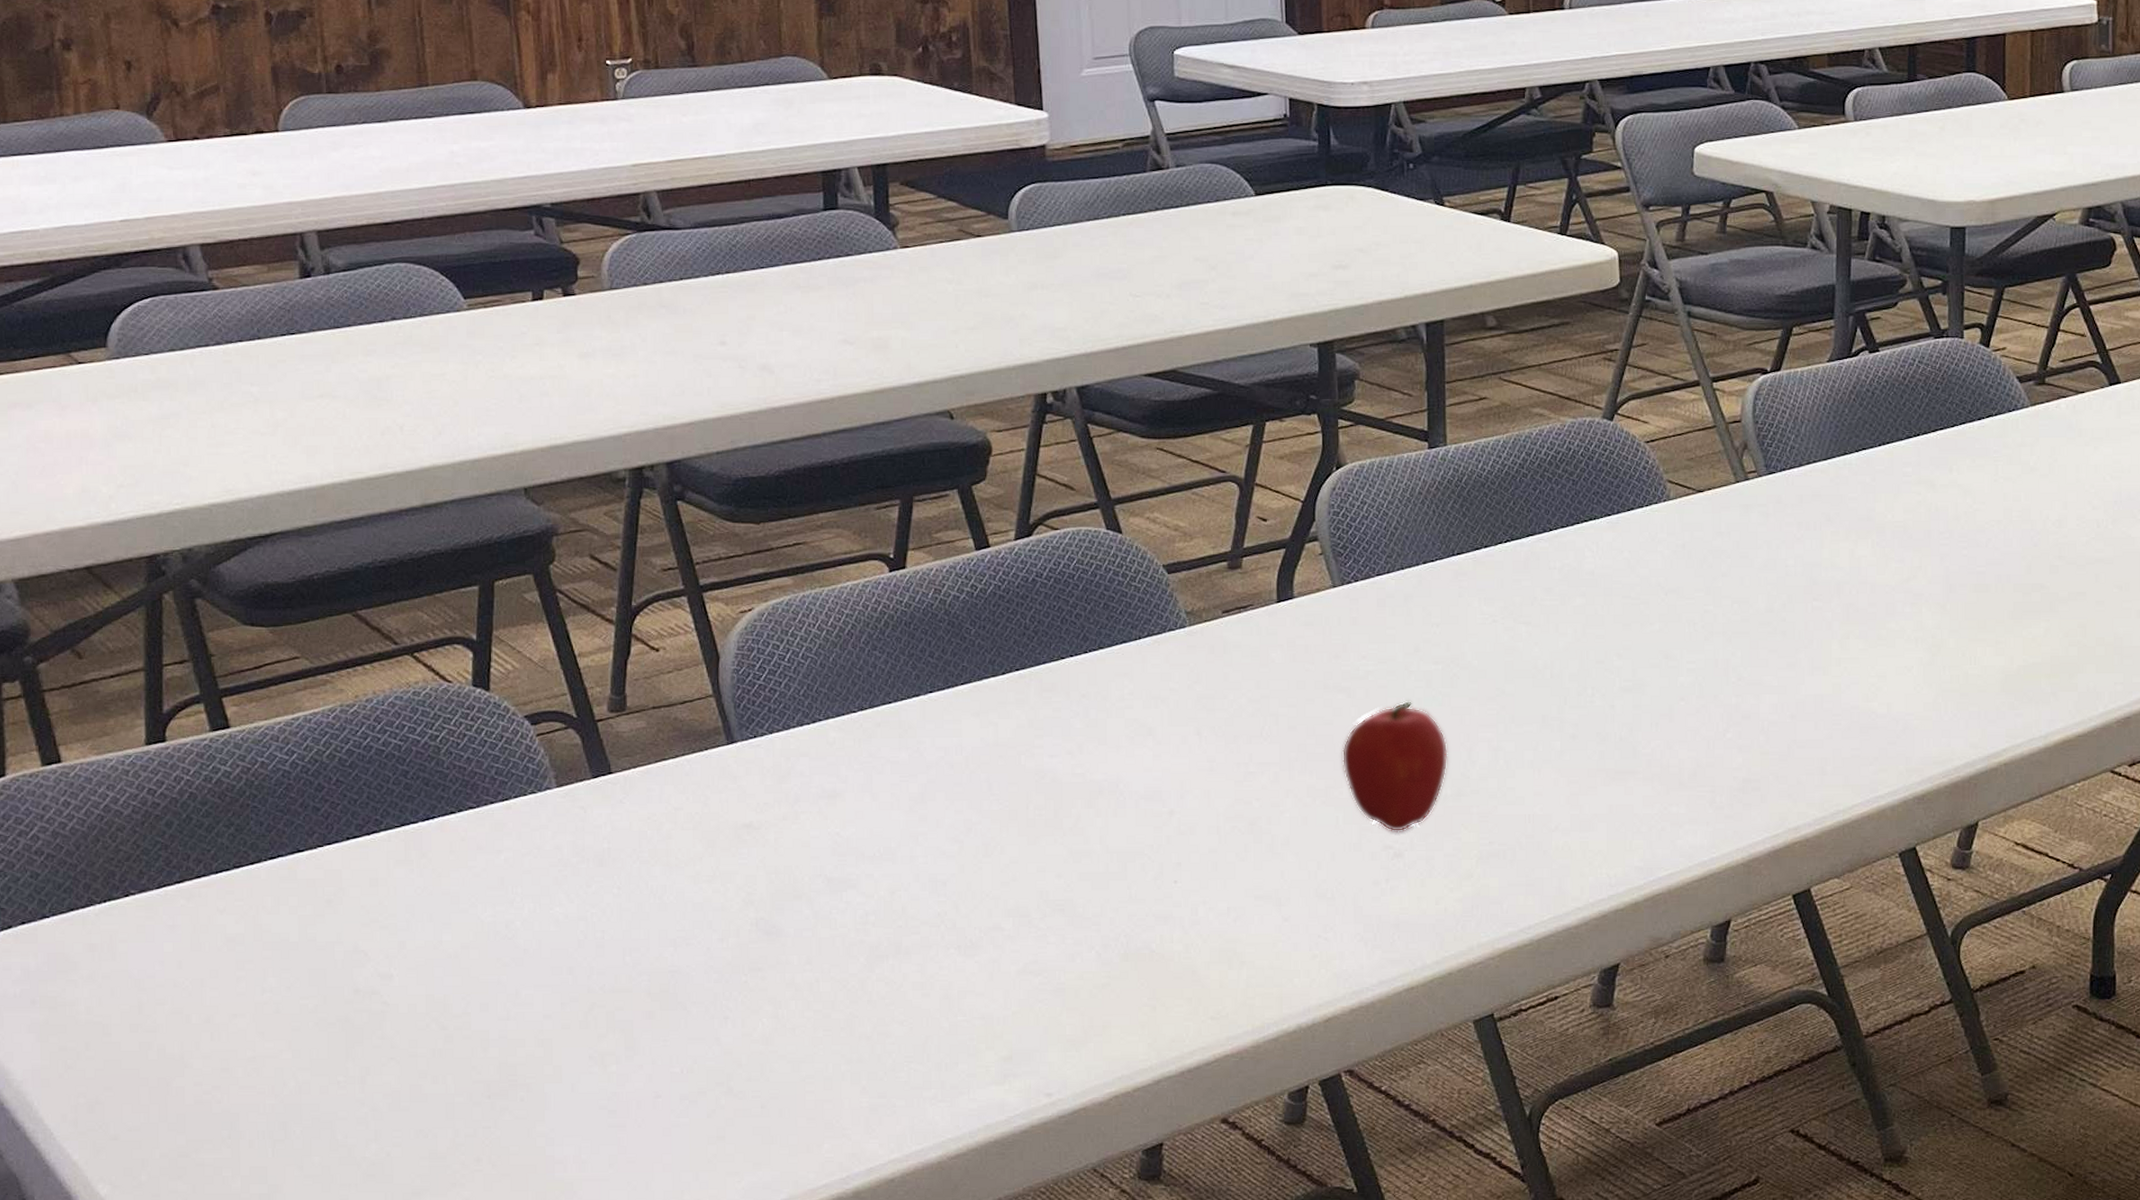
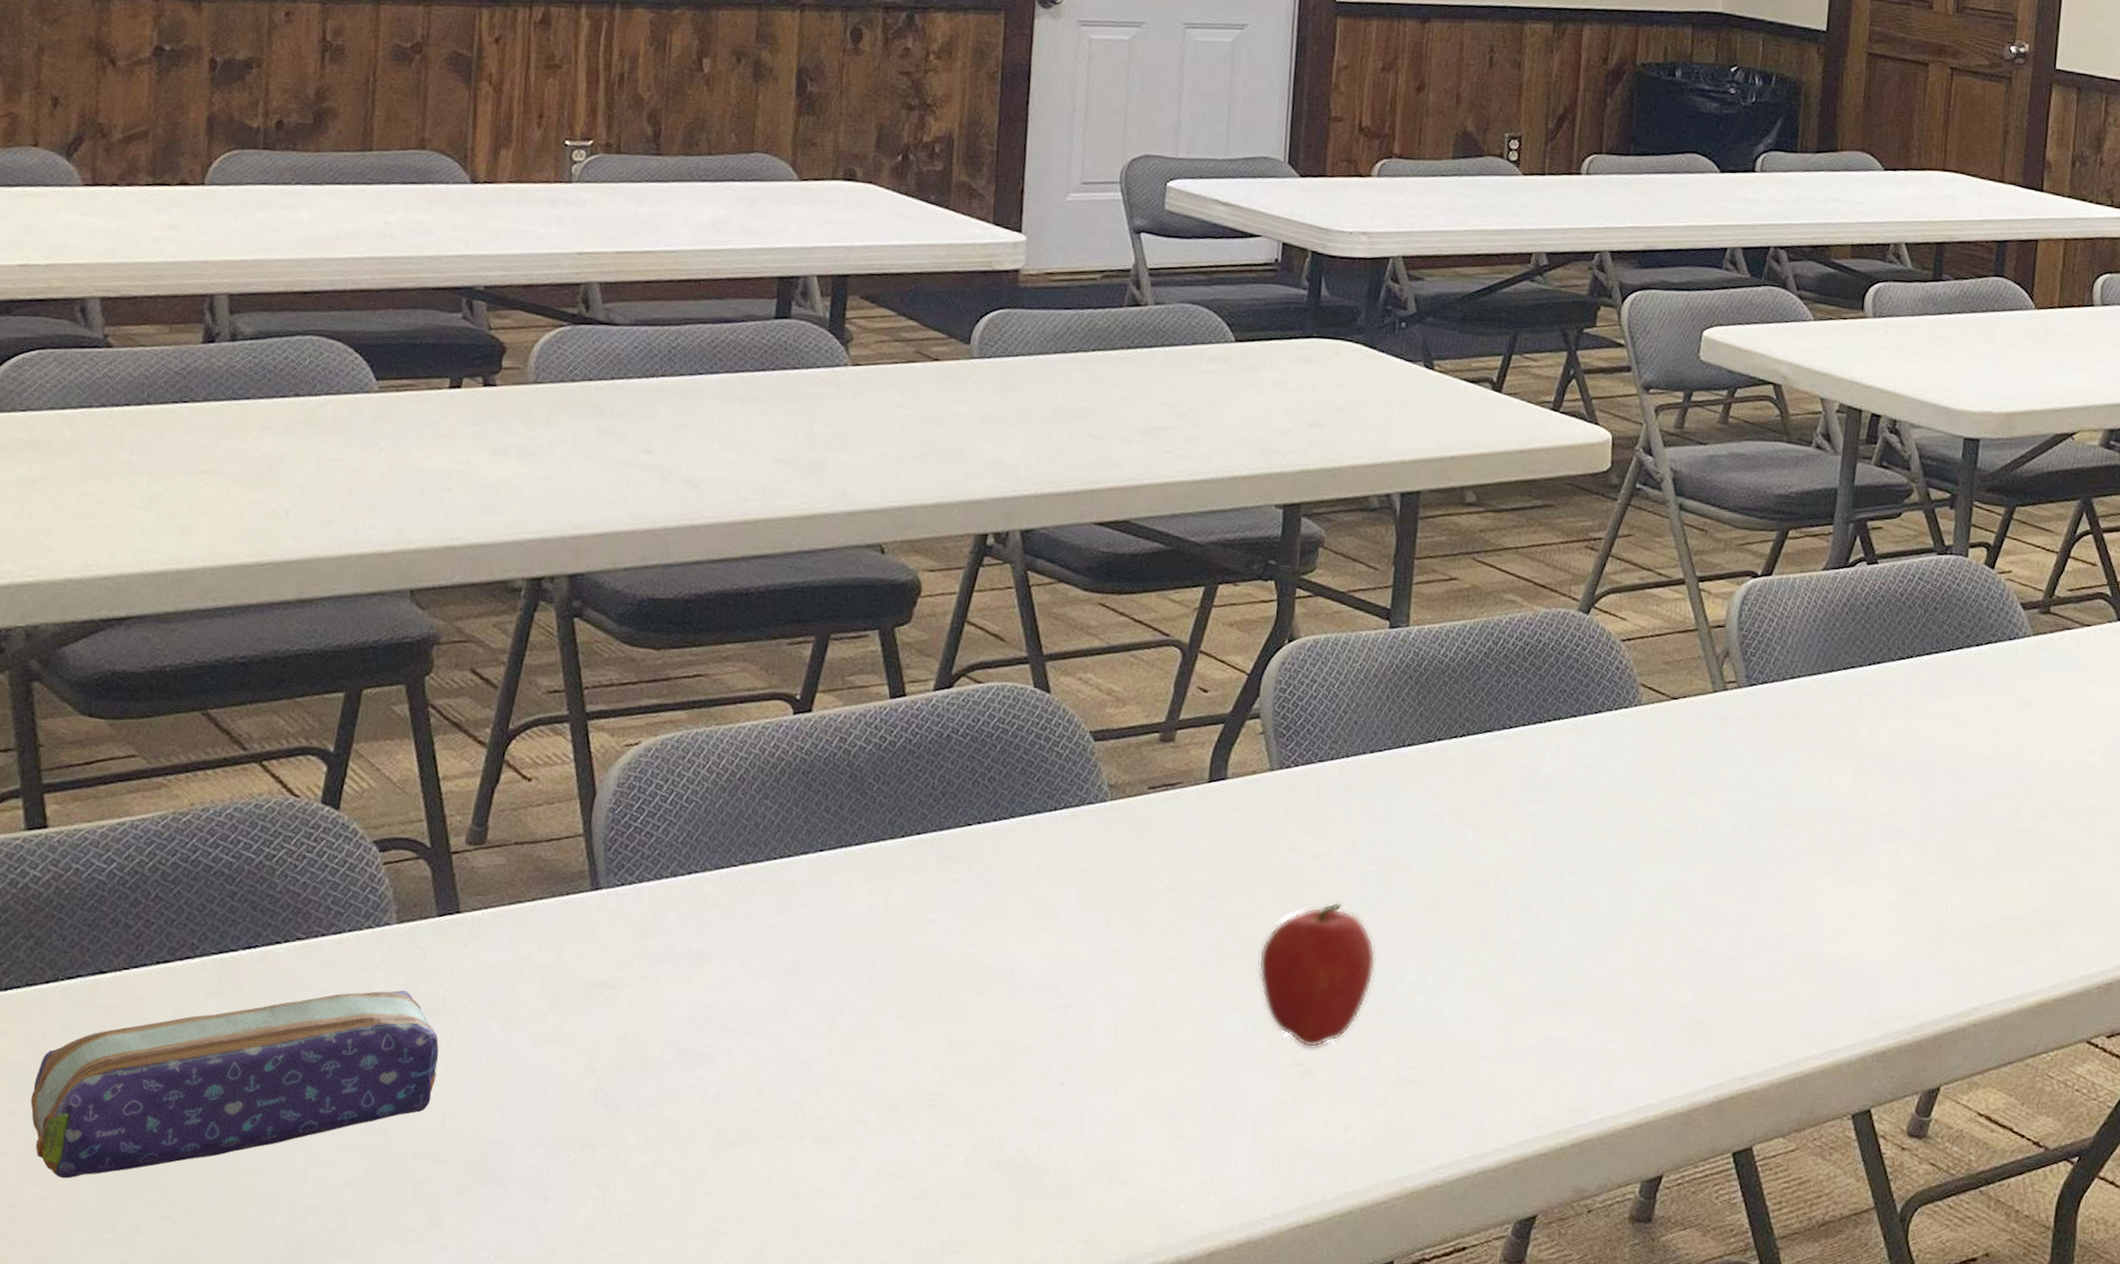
pencil case: none [254,846,612,1033] -> present [30,990,439,1179]

